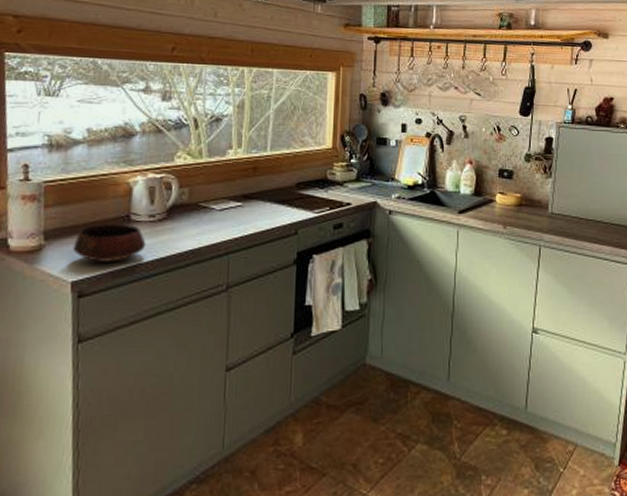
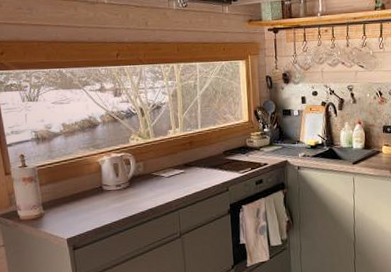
bowl: present [73,223,146,262] -> none [64,193,117,223]

